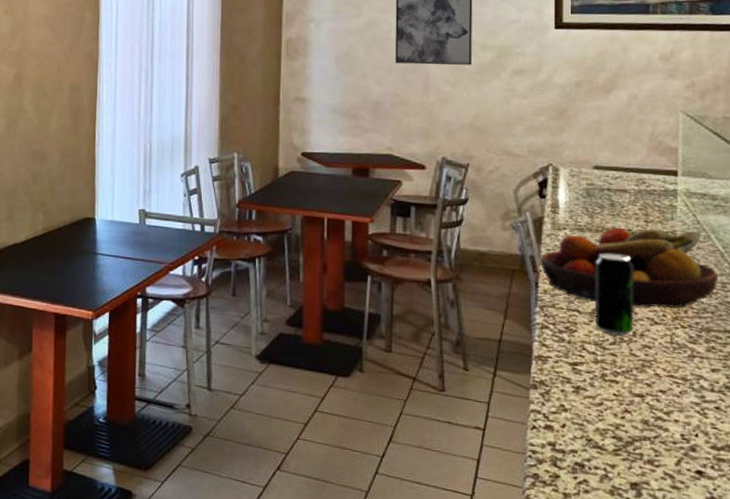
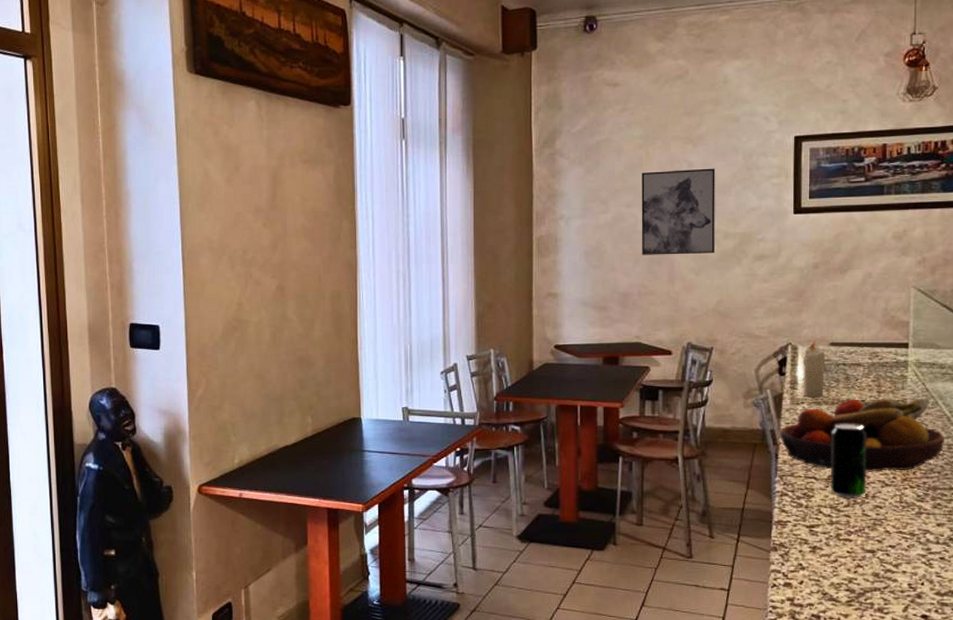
candle: none [565,163,589,224] -> present [803,341,826,398]

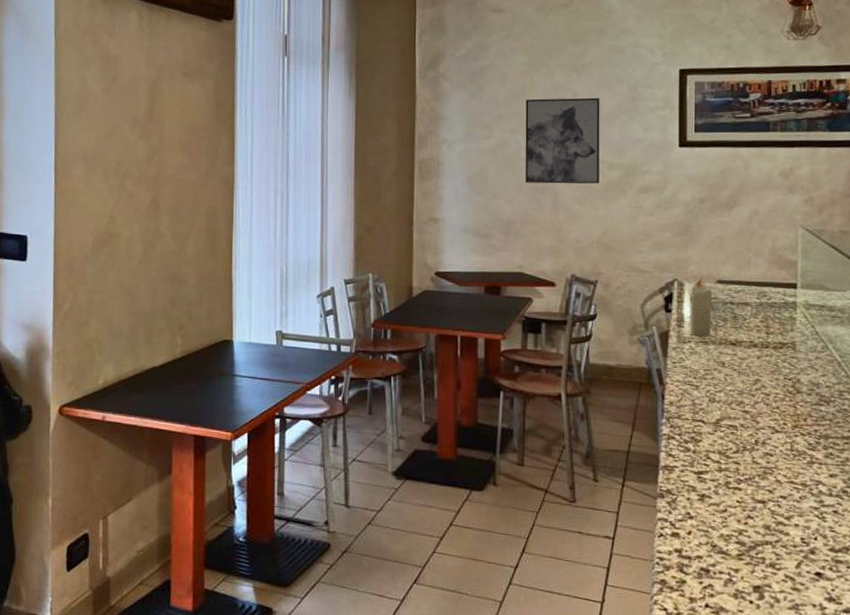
fruit bowl: present [780,398,944,472] -> none [666,339,835,417]
beverage can: present [831,424,866,498] -> none [719,365,755,444]

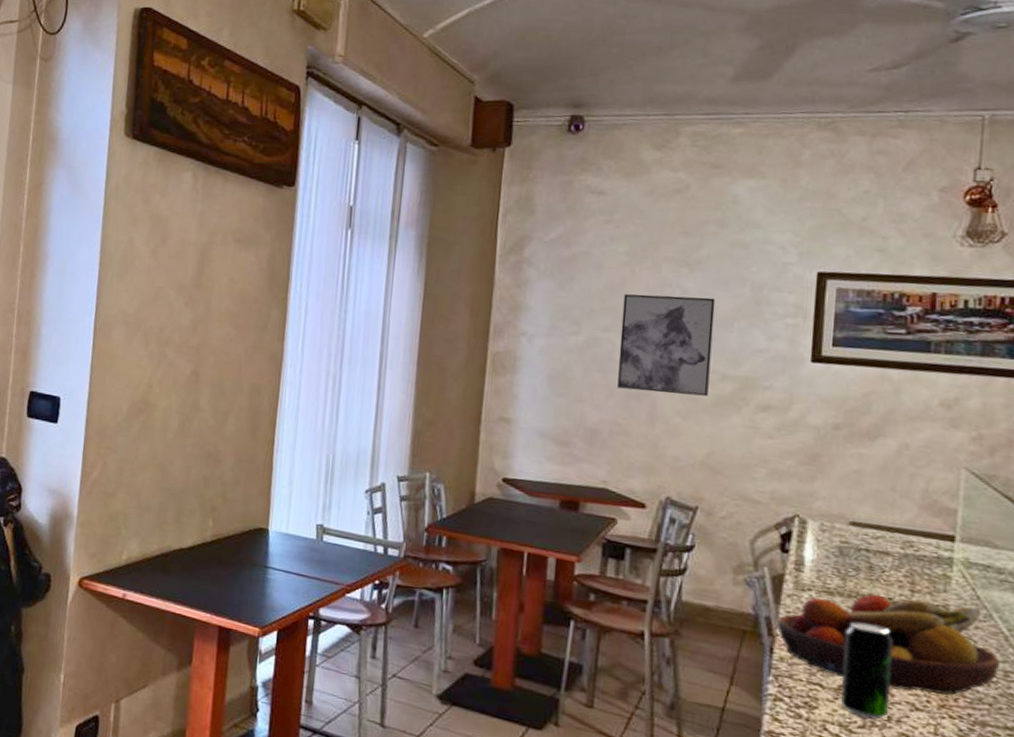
fruit bowl: none [666,339,835,417] -> present [777,594,999,695]
candle: present [690,278,713,337] -> none [812,517,843,587]
beverage can: none [719,365,755,444] -> present [841,622,893,720]

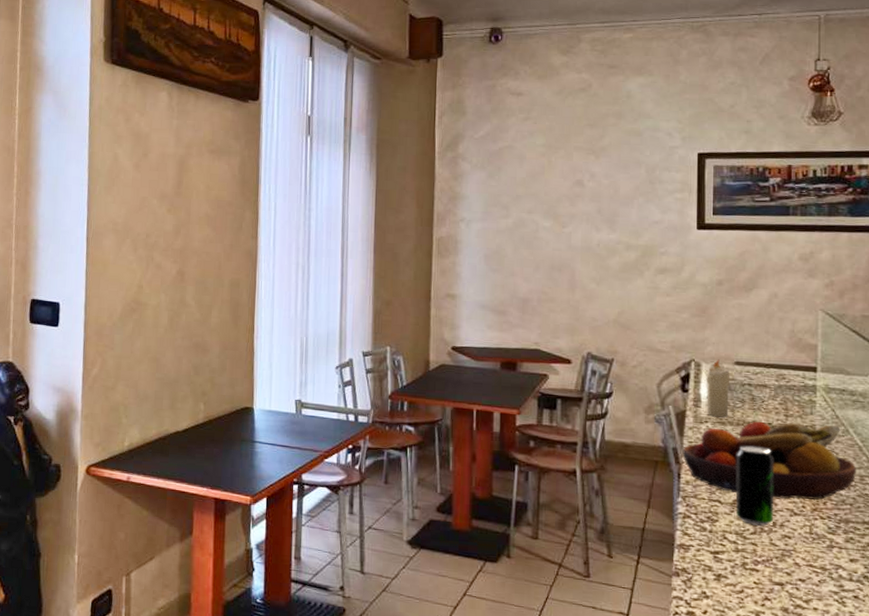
wall art: present [617,294,716,397] -> none [542,179,618,264]
candle: none [812,517,843,587] -> present [707,359,730,418]

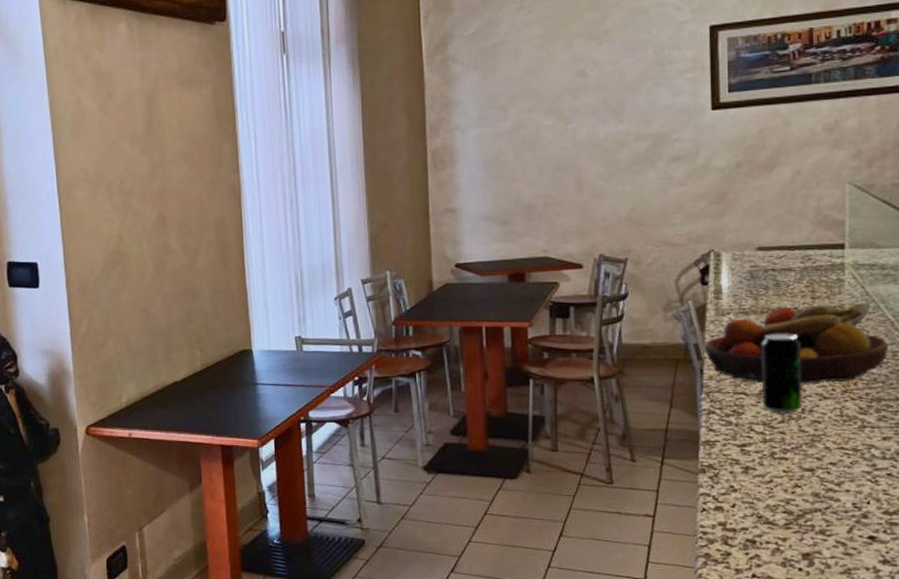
candle: present [707,359,730,418] -> none [727,247,753,308]

